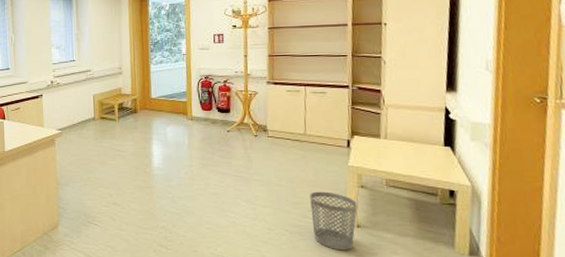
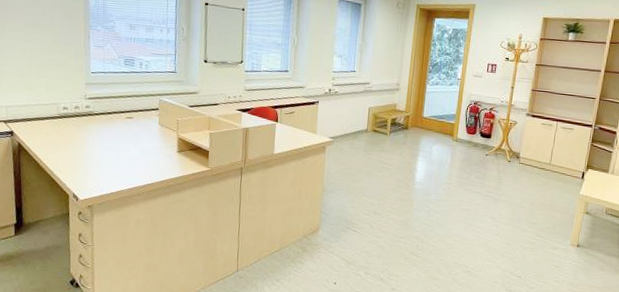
wastebasket: present [310,191,358,251] -> none [542,214,581,266]

